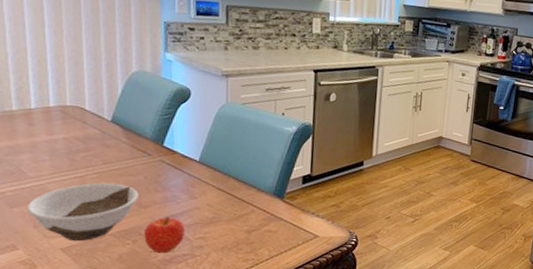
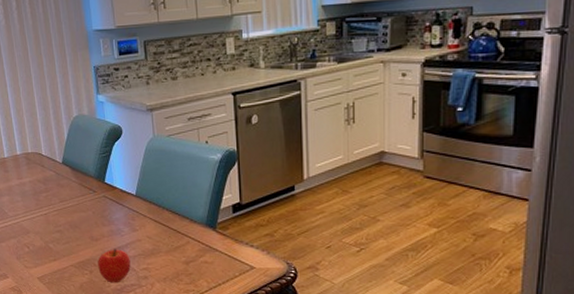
bowl: present [26,182,139,242] -> none [10,219,90,272]

